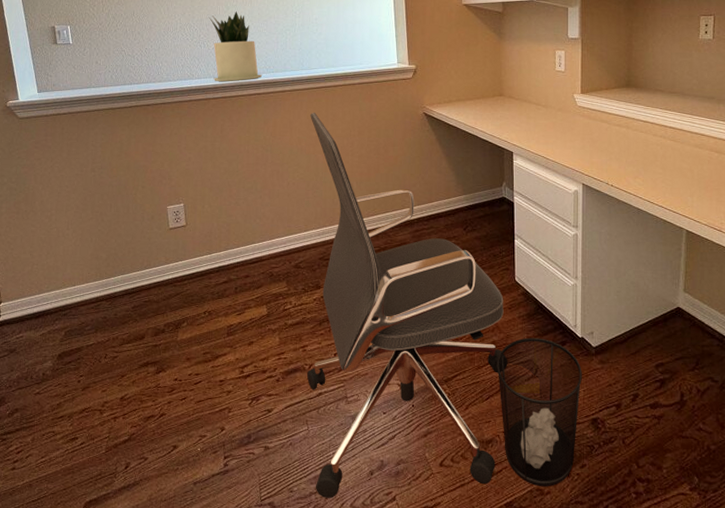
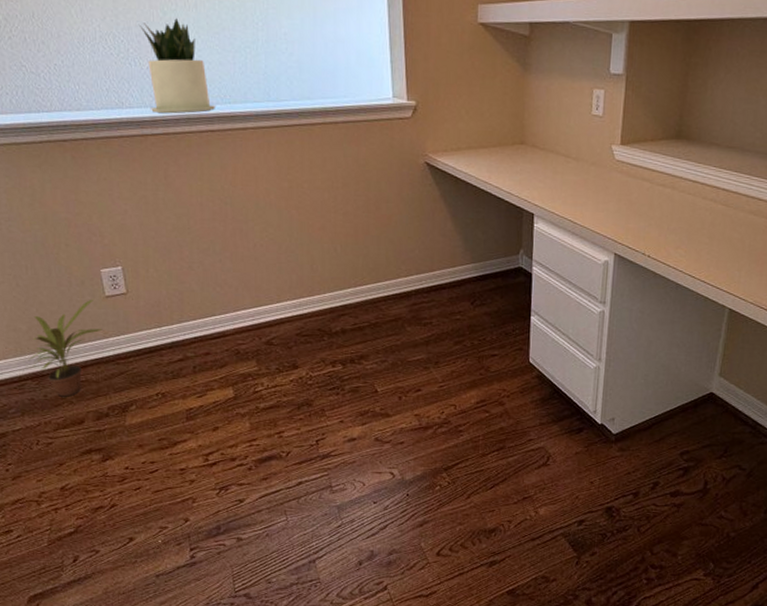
potted plant: none [105,231,165,315] -> present [28,299,103,397]
office chair: present [307,113,508,498] -> none [280,157,517,589]
waste bin: present [496,337,582,486] -> none [503,424,599,574]

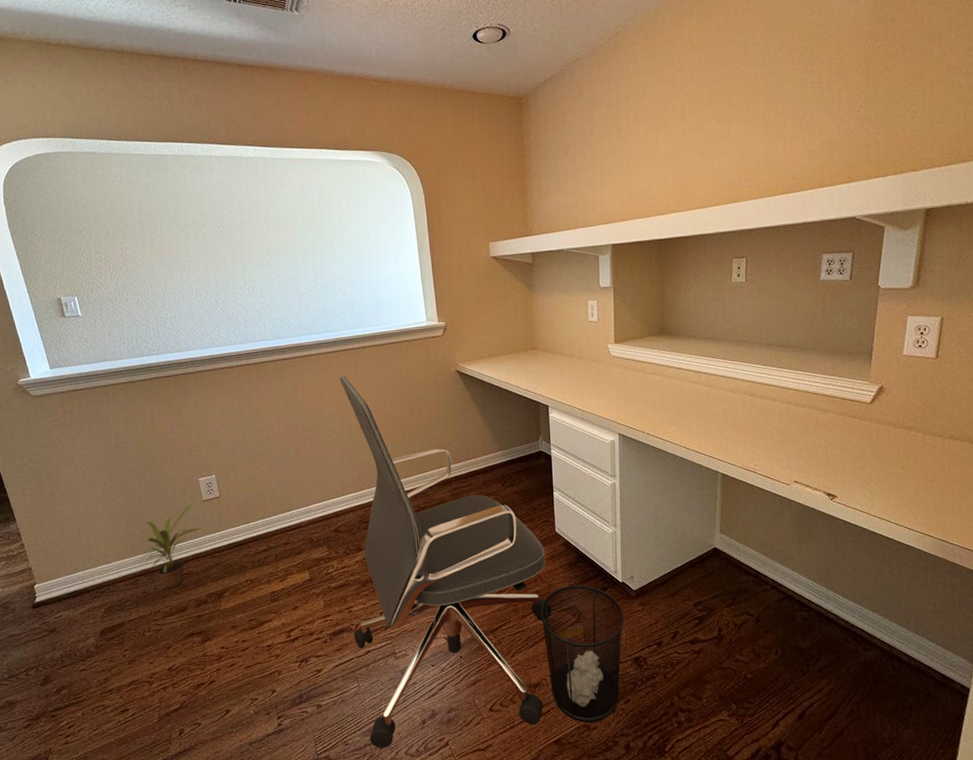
planter: present [138,18,216,114] -> none [225,274,287,349]
office chair: none [280,157,517,589] -> present [339,376,551,748]
waste bin: none [503,424,599,574] -> present [540,585,624,723]

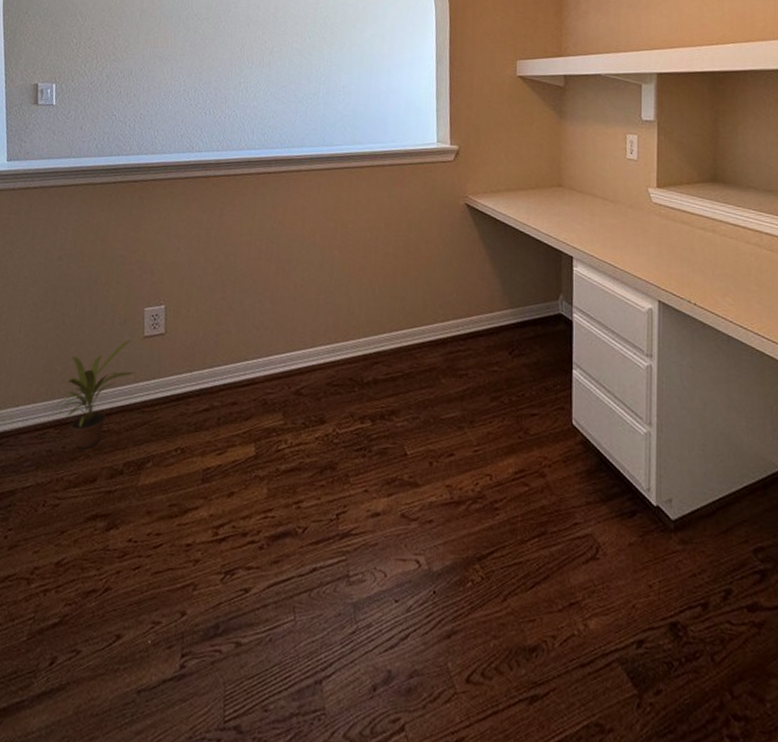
office chair: present [339,376,551,748] -> none [298,198,560,724]
waste bin: present [540,585,624,723] -> none [545,503,657,721]

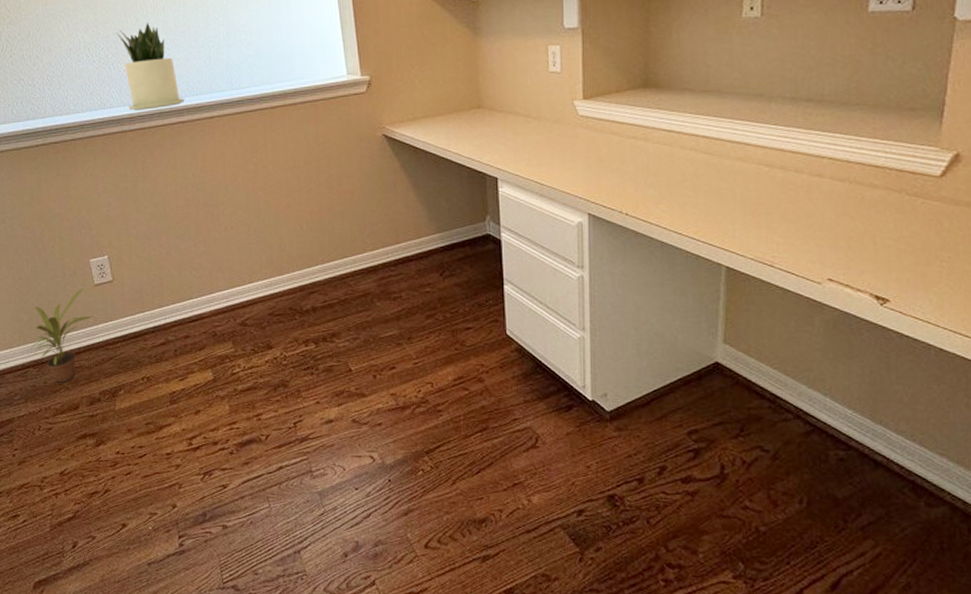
planter: none [217,74,276,158] -> present [115,23,185,111]

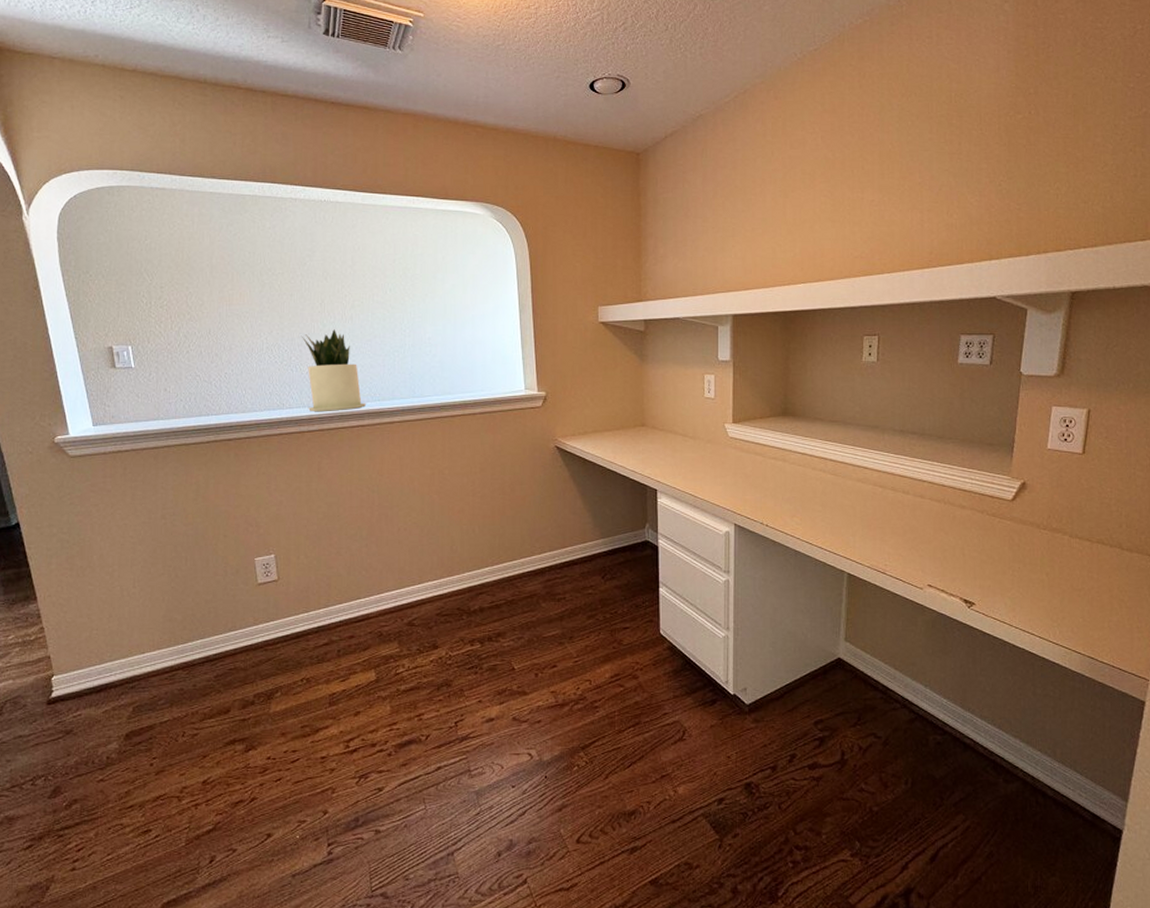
potted plant: present [30,288,93,383] -> none [180,587,254,686]

